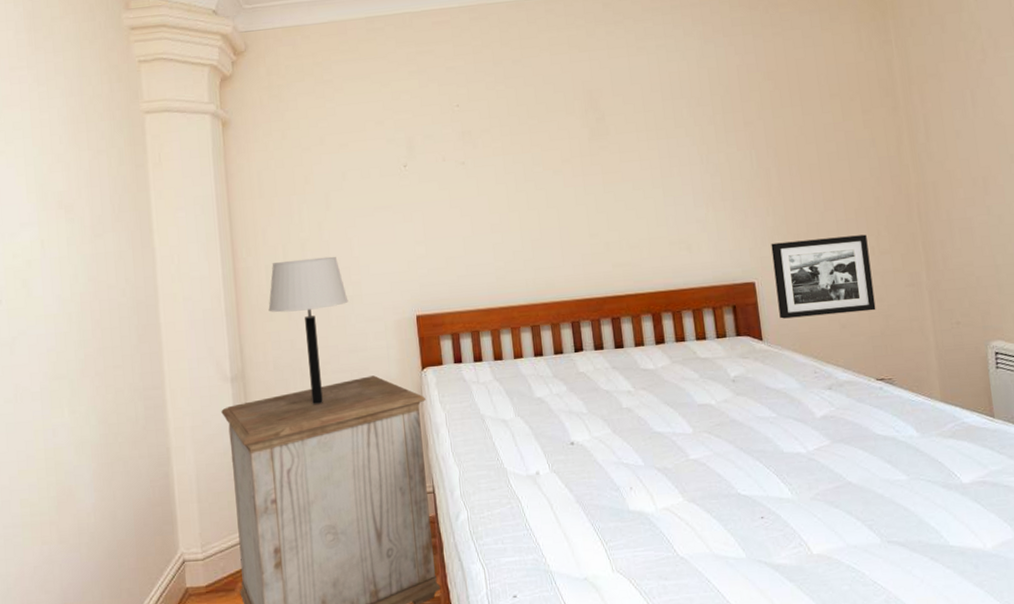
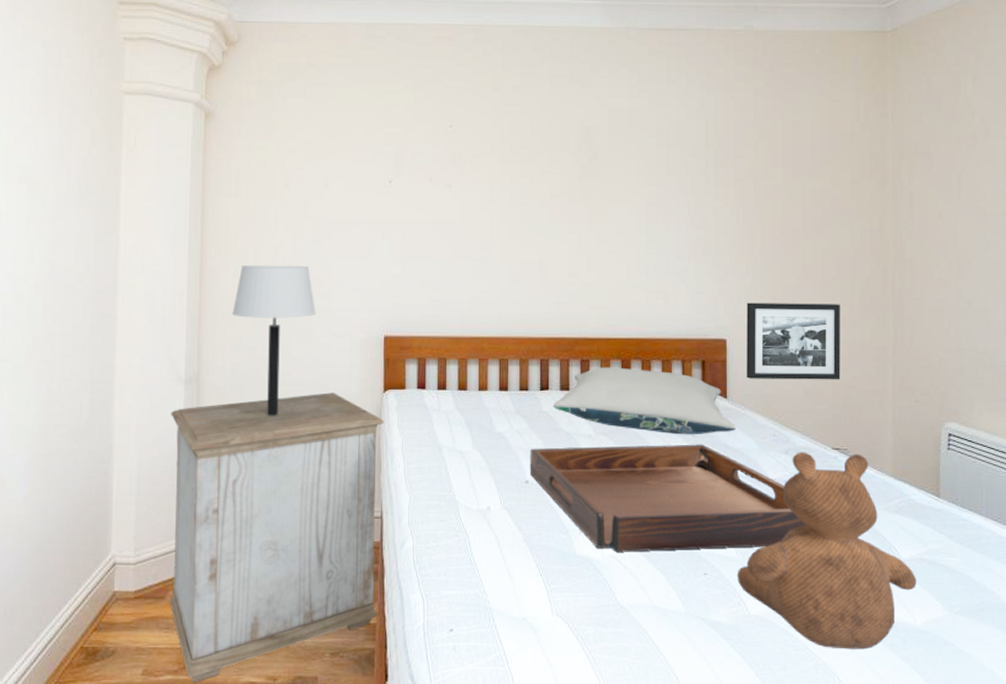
serving tray: none [571,388,859,504] -> present [529,444,806,552]
pillow: none [588,320,776,382] -> present [552,367,737,435]
teddy bear: none [794,382,981,581] -> present [737,452,916,650]

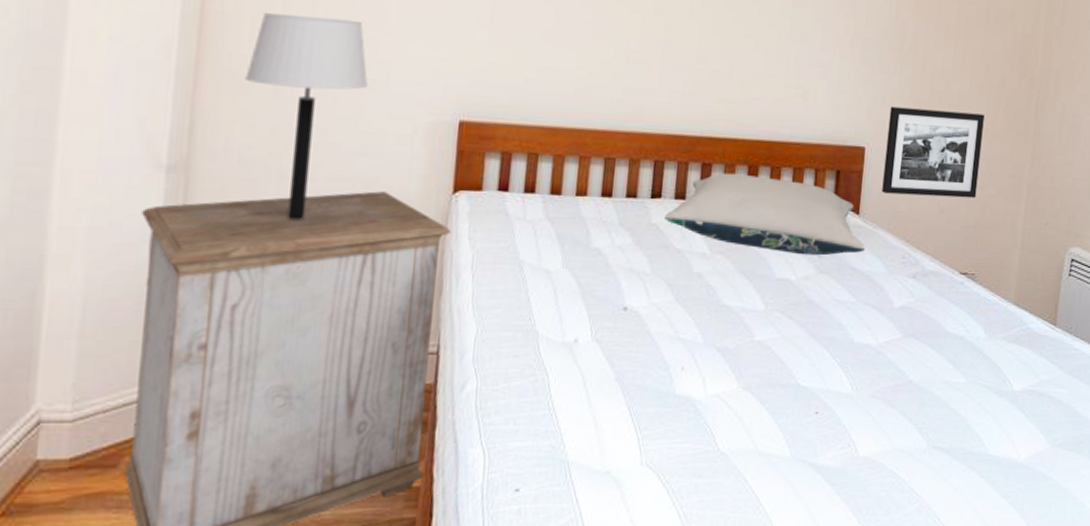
serving tray: present [529,444,806,552] -> none [629,266,925,390]
teddy bear: present [737,452,916,650] -> none [849,276,1025,489]

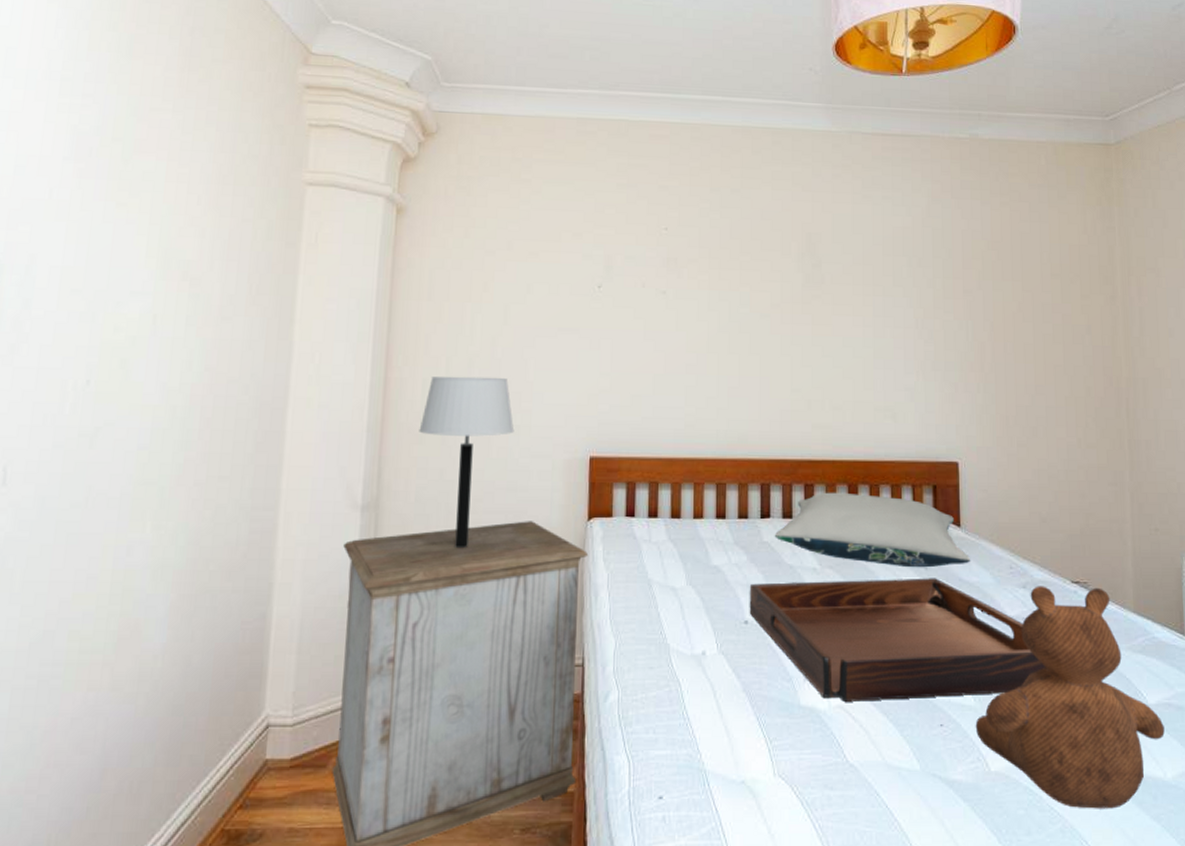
serving tray: none [629,266,925,390] -> present [749,578,1047,702]
teddy bear: none [849,276,1025,489] -> present [975,586,1165,809]
picture frame: present [882,106,985,199] -> none [978,422,1078,507]

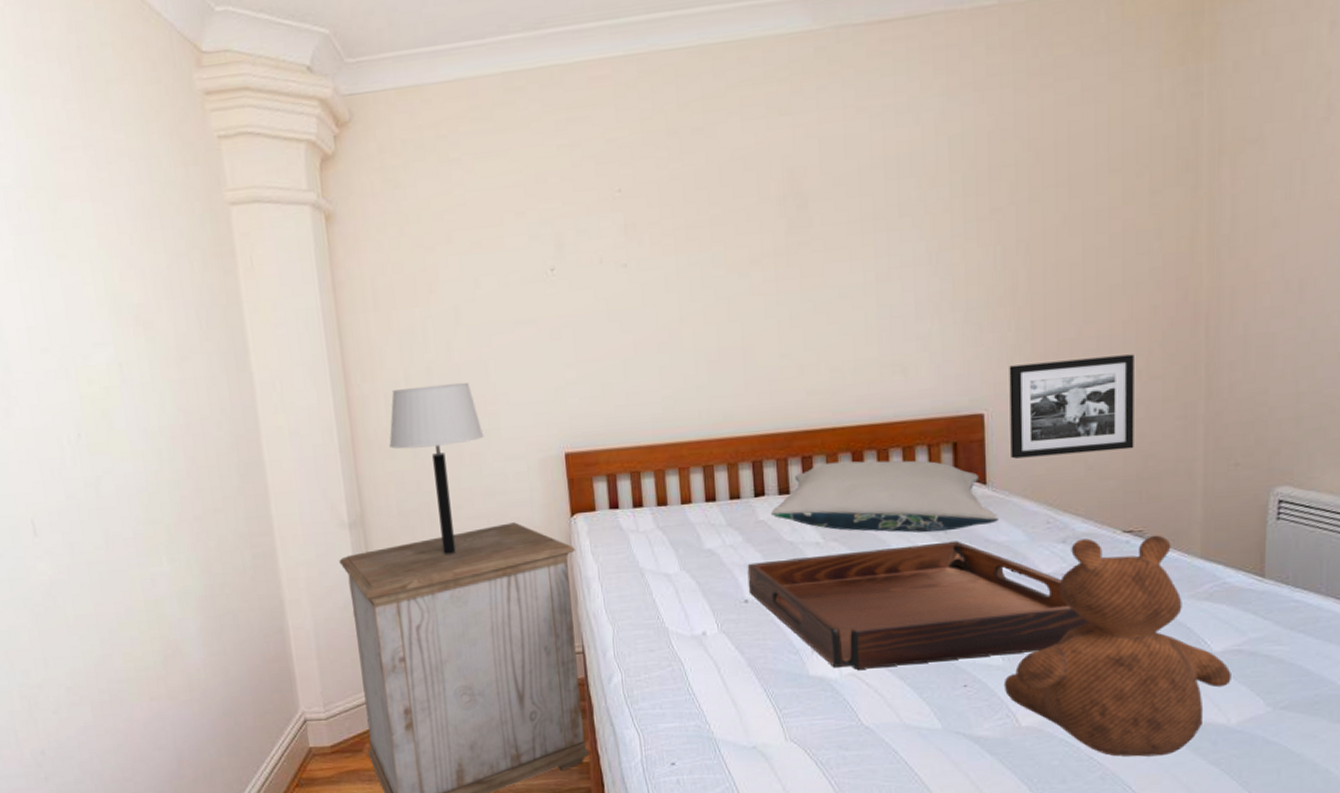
picture frame: none [978,422,1078,507] -> present [1009,354,1134,459]

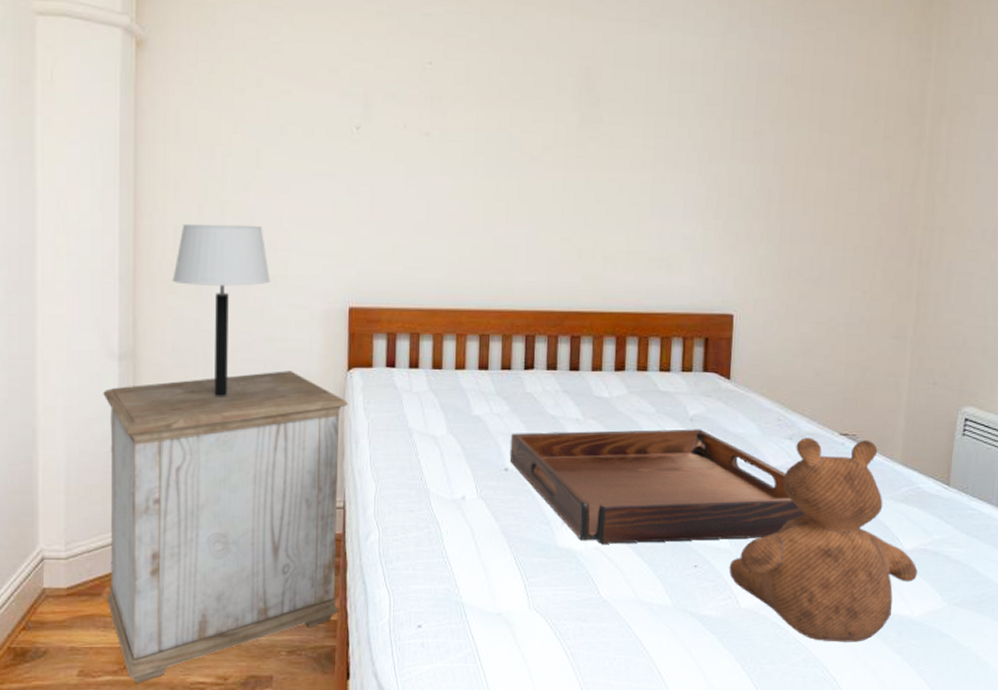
pillow: present [770,460,1000,533] -> none [537,344,739,419]
picture frame: present [1009,354,1134,459] -> none [753,274,861,360]

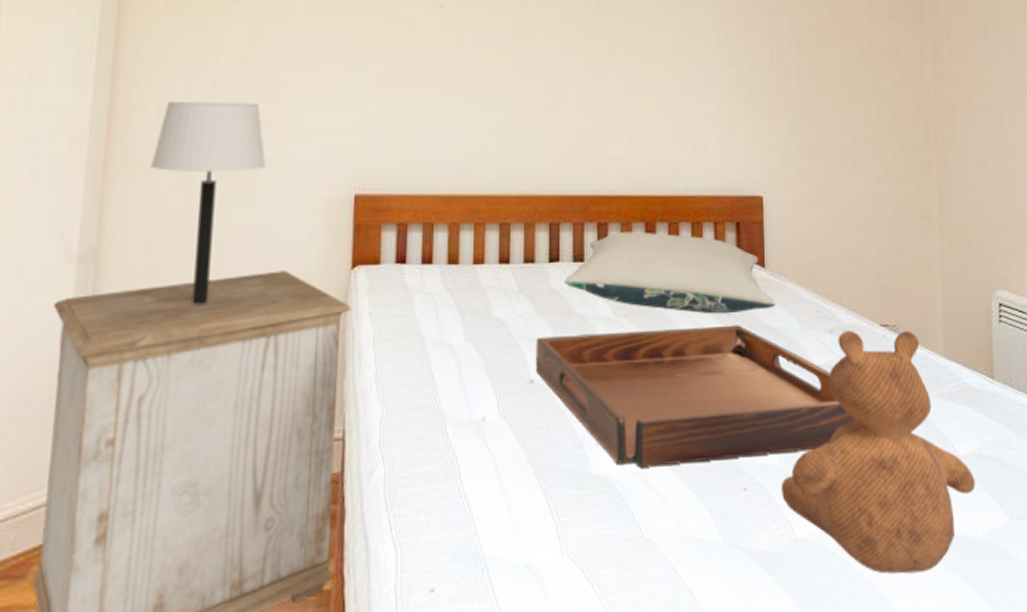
pillow: none [537,344,739,419] -> present [563,231,776,314]

